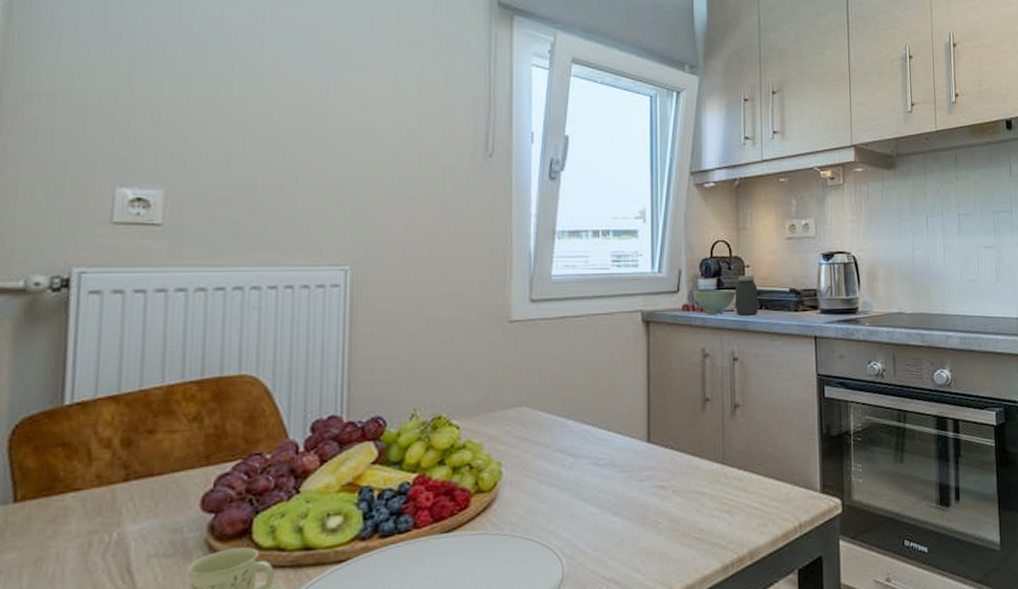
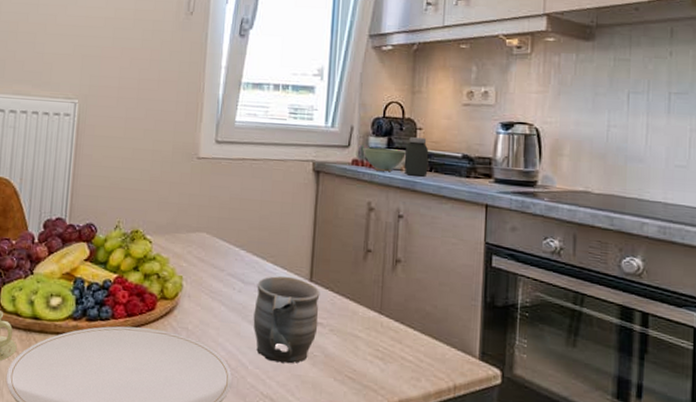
mug: none [588,441,660,540] -> present [253,276,320,364]

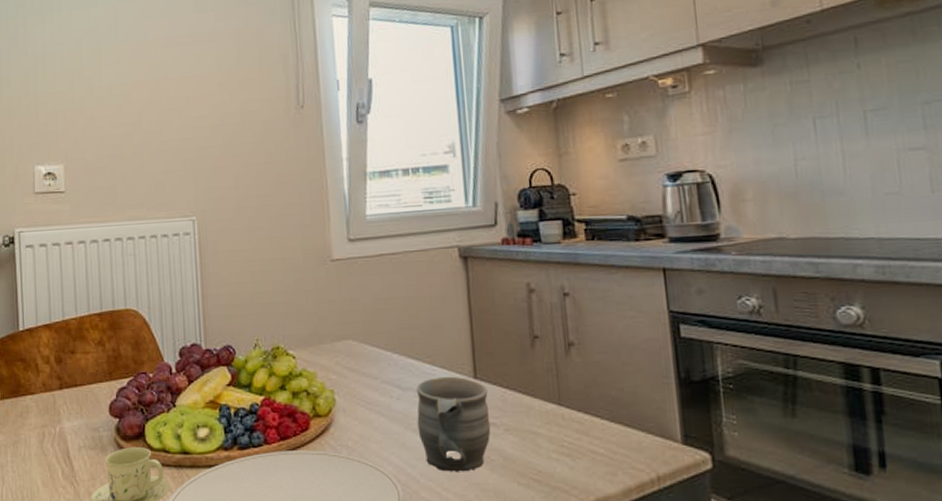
bowl: present [363,147,406,173] -> none [512,220,562,248]
jar: present [405,137,429,178] -> none [561,204,590,249]

